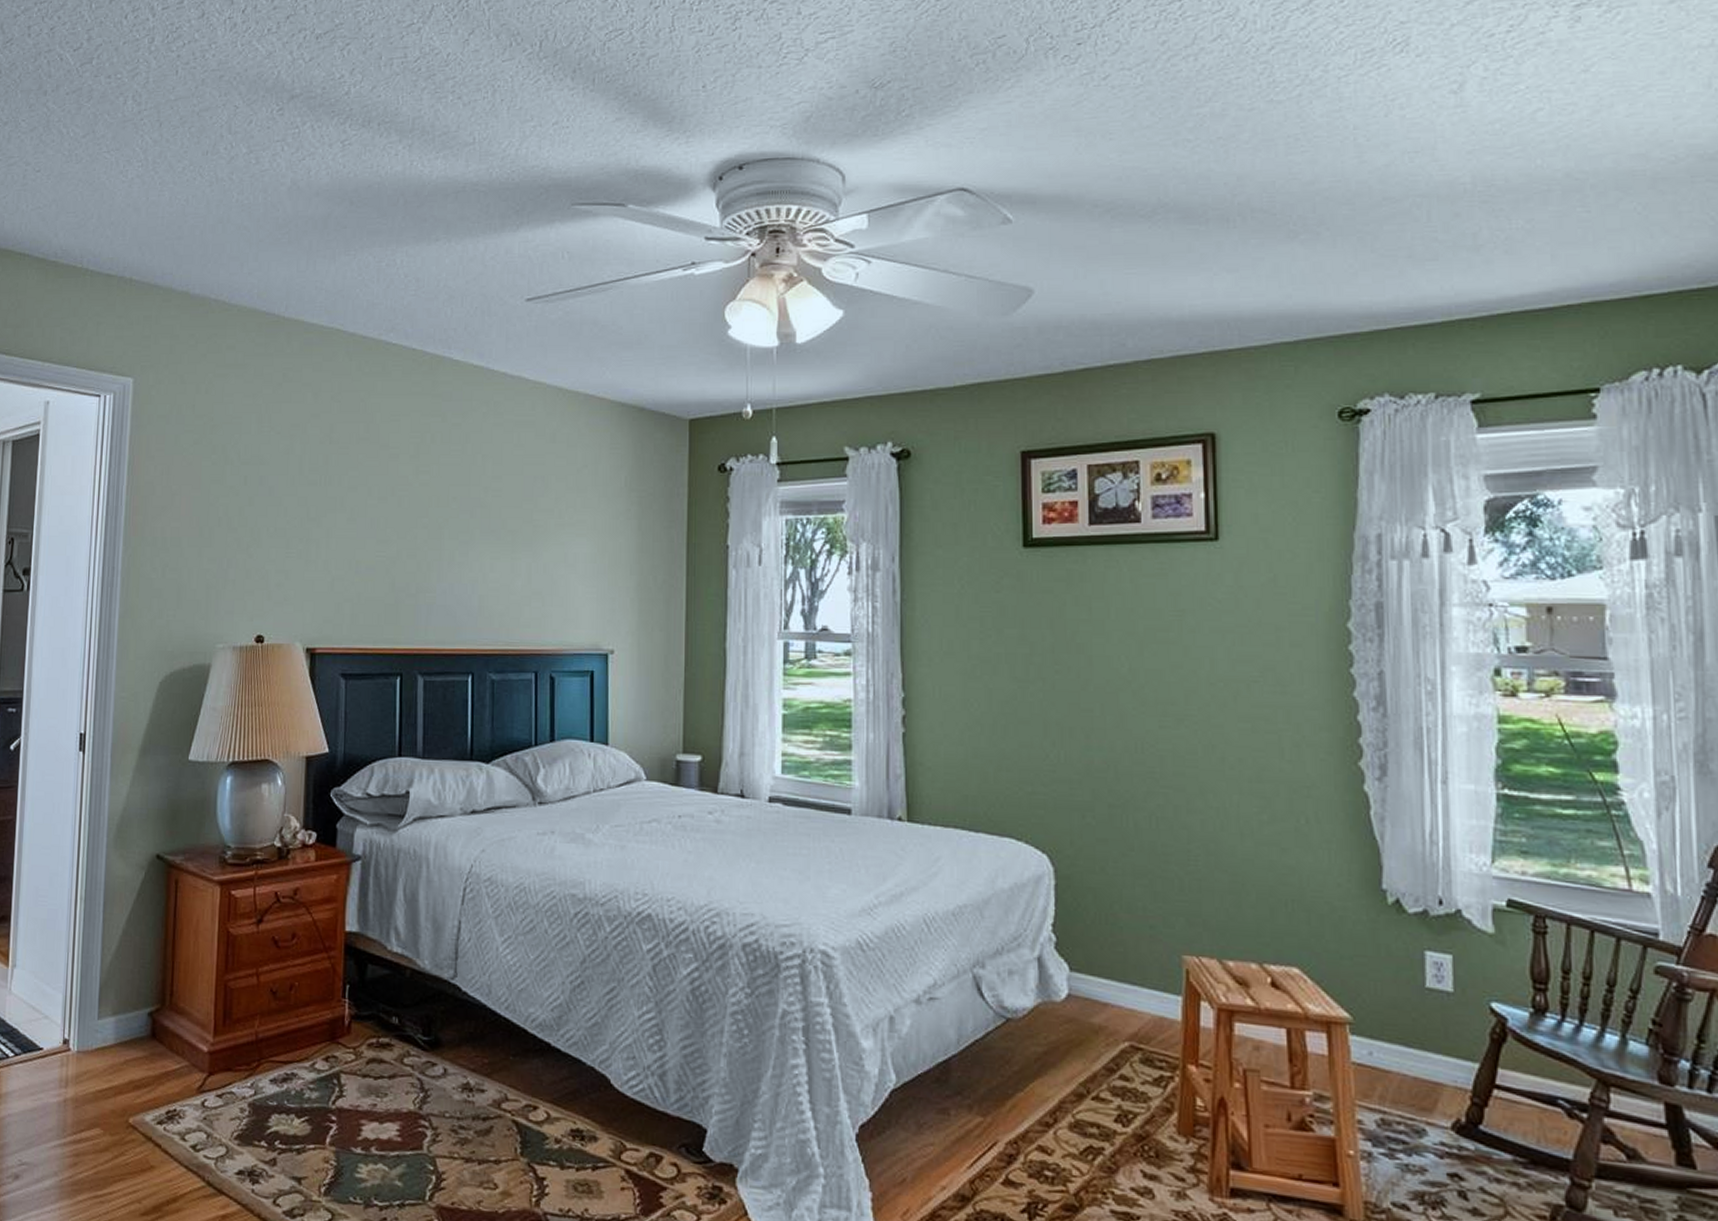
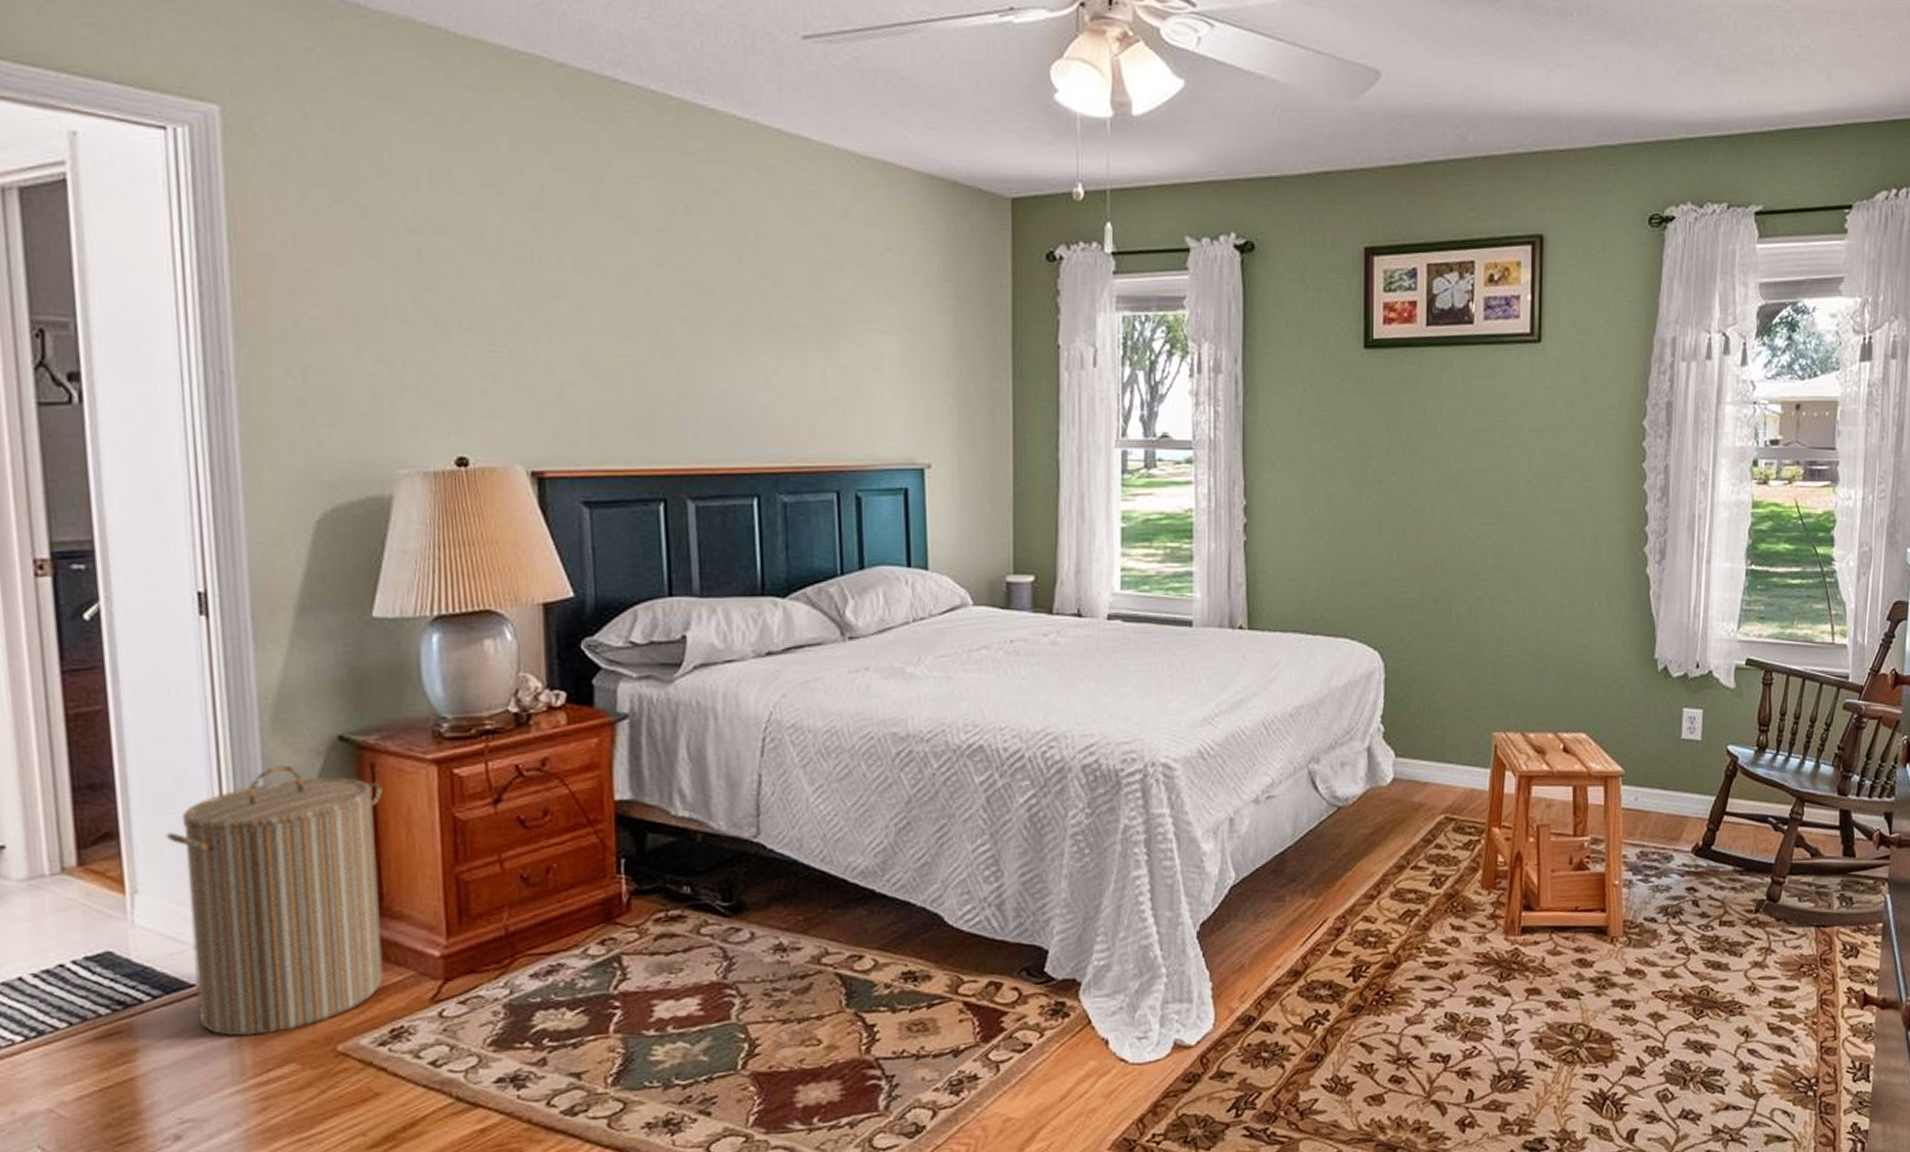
laundry hamper: none [38,874,181,1099] -> present [165,765,383,1036]

